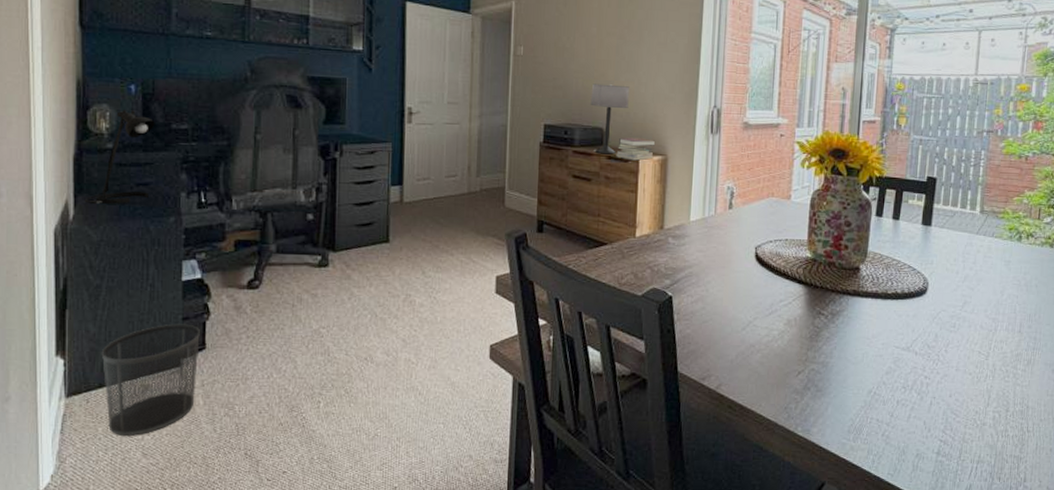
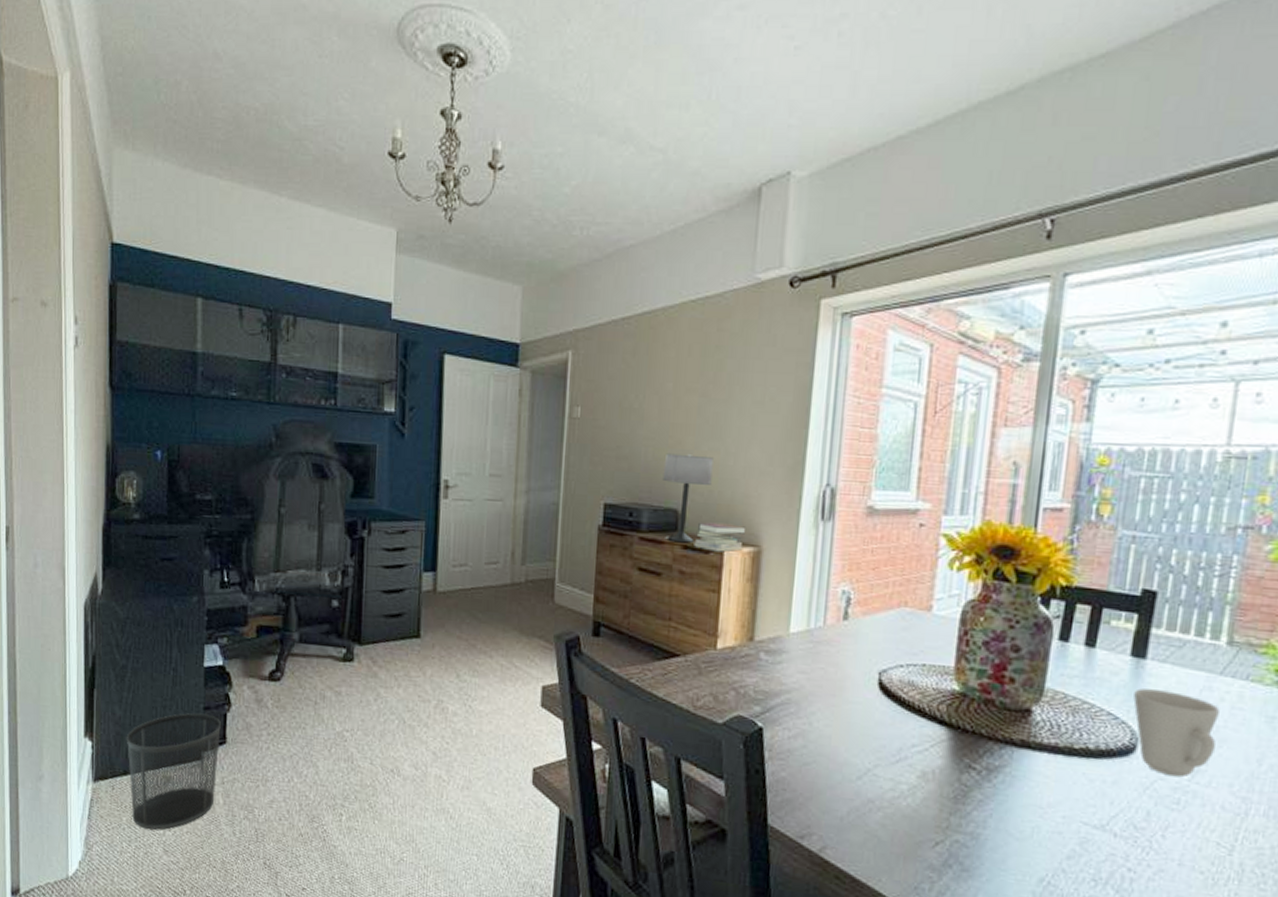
desk lamp: present [84,110,155,204] -> none [112,478,180,580]
mug: none [924,247,977,308] -> present [1133,688,1220,778]

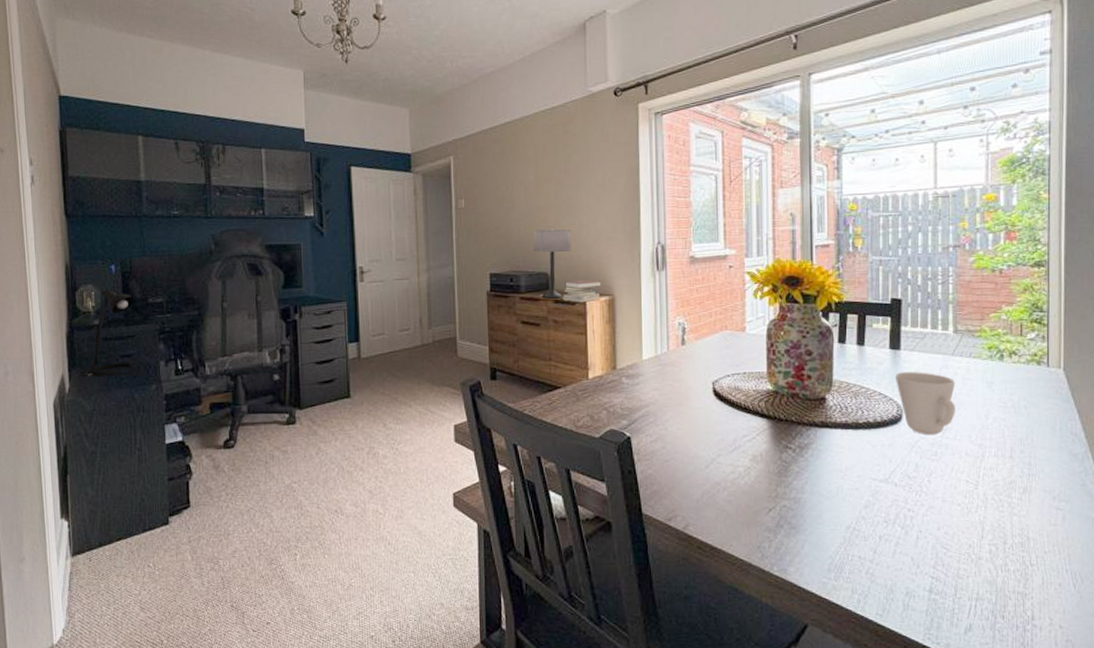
desk lamp: none [112,478,180,580] -> present [77,288,134,376]
waste bin: present [126,713,221,830] -> none [99,484,185,591]

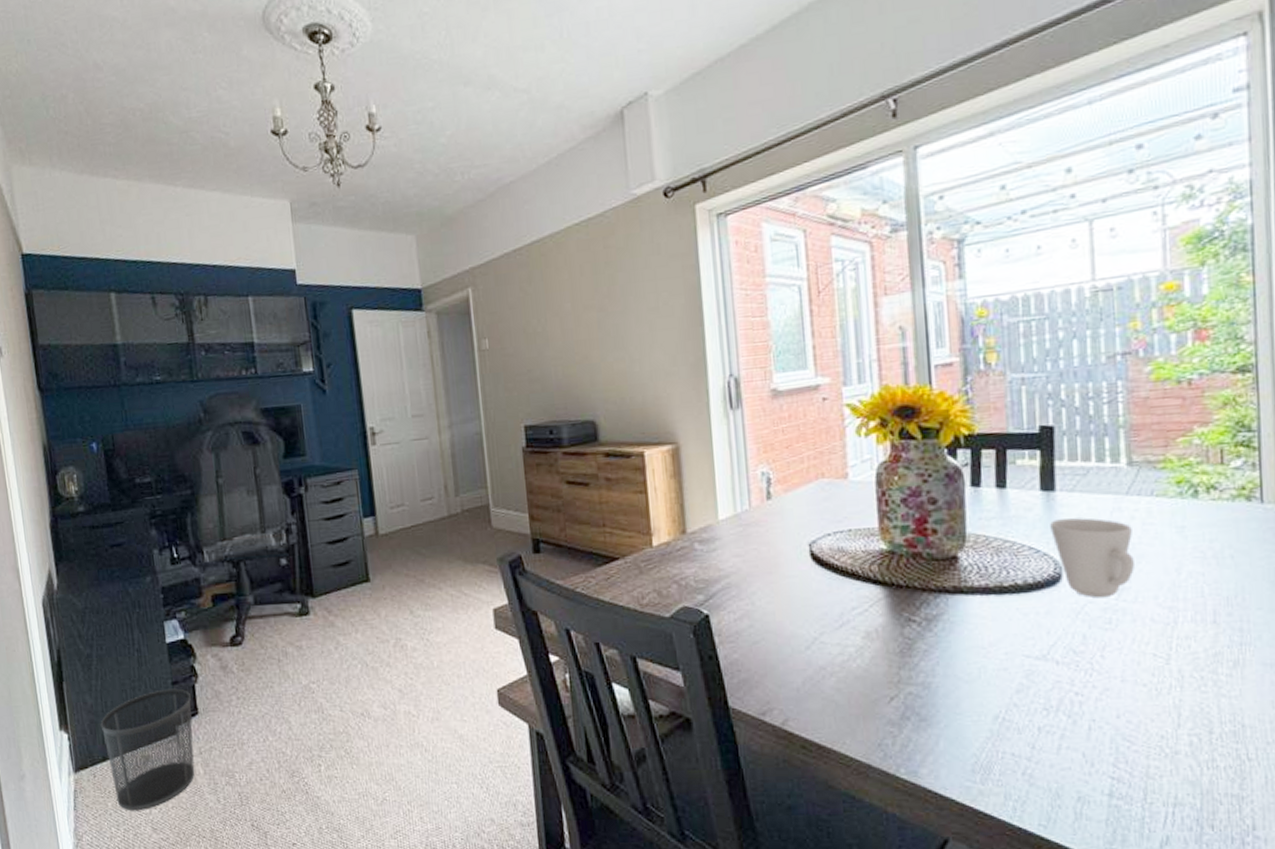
desk lamp: present [77,288,134,376] -> none [65,469,124,571]
waste bin: none [99,484,185,591] -> present [100,688,195,810]
table lamp: present [533,228,571,299] -> none [574,366,622,452]
books: present [563,280,601,303] -> none [615,426,662,455]

